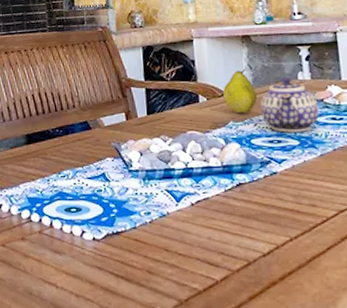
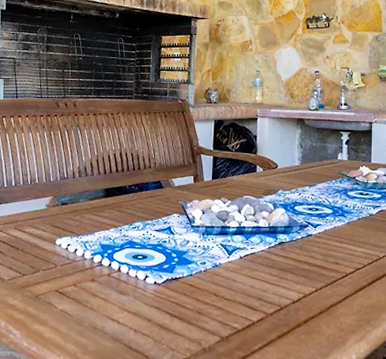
fruit: present [223,68,258,114] -> none [277,146,305,184]
teapot: present [260,76,319,133] -> none [306,156,351,203]

